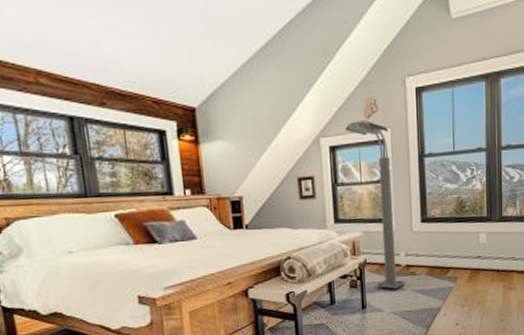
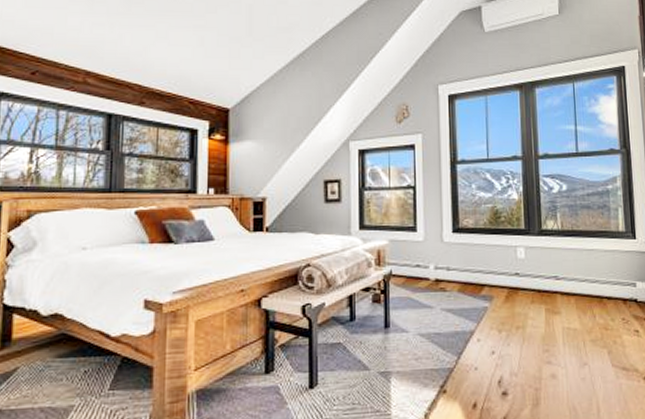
floor lamp: present [345,120,407,290] -> none [375,125,436,308]

